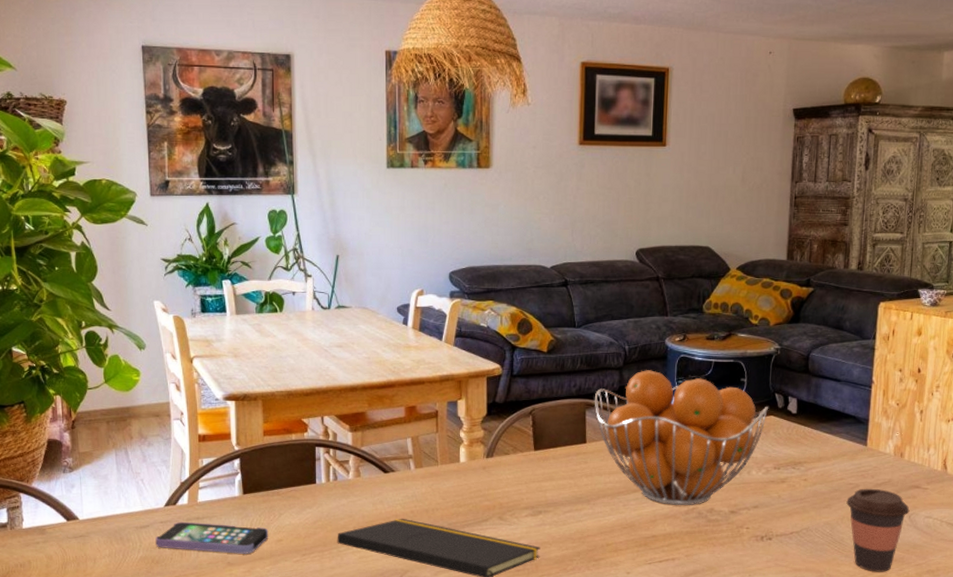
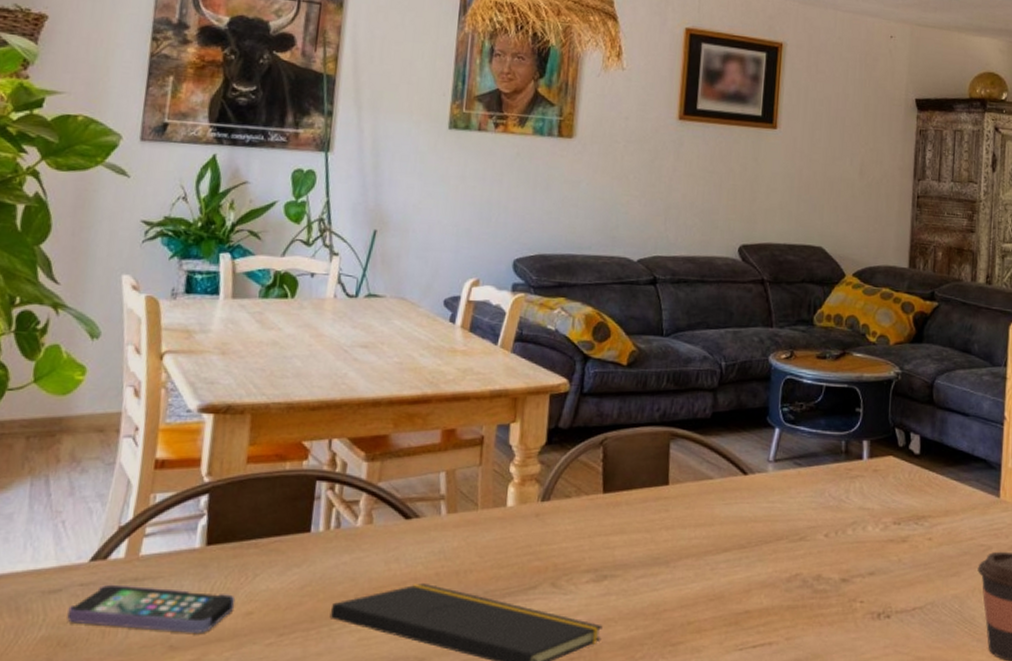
fruit basket: present [594,370,769,506] -> none [681,393,888,571]

